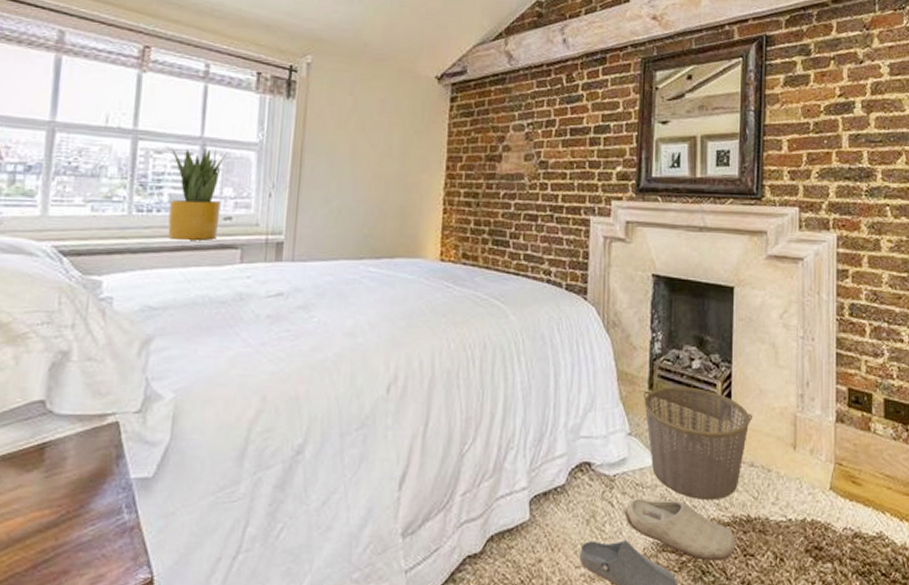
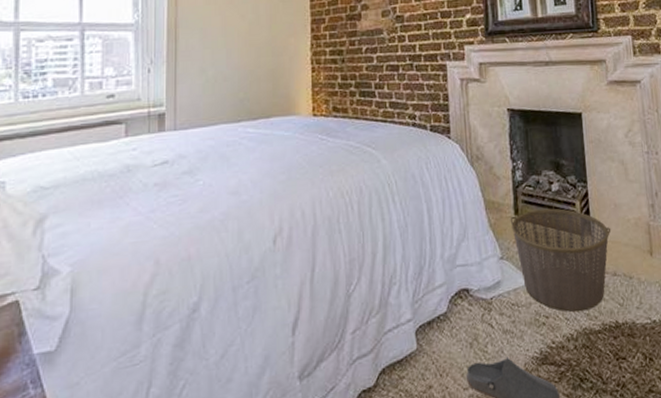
planter: present [167,147,227,241] -> none [52,32,106,122]
slipper: present [624,498,736,561] -> none [504,314,608,369]

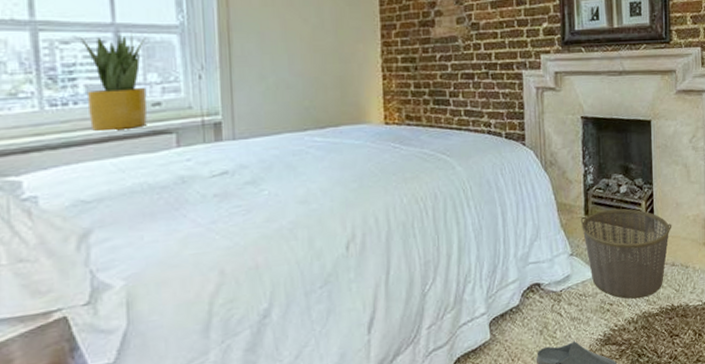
planter: none [52,32,106,122] -> present [79,34,148,132]

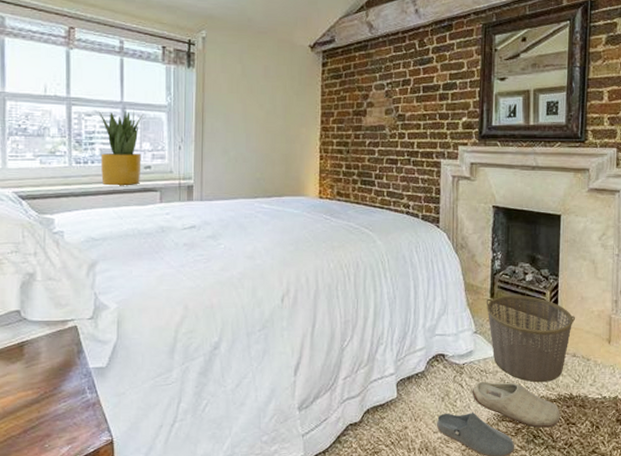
slipper: none [571,302,664,346] -> present [472,381,561,428]

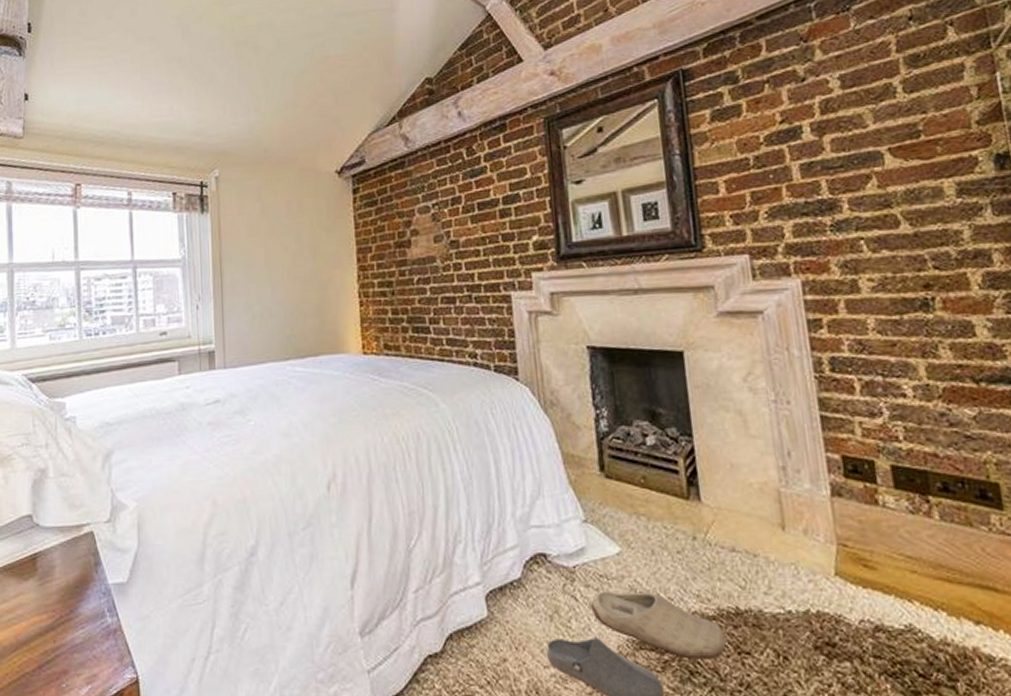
planter: present [98,110,143,186] -> none [108,269,157,359]
basket: present [486,295,576,382] -> none [594,465,727,591]

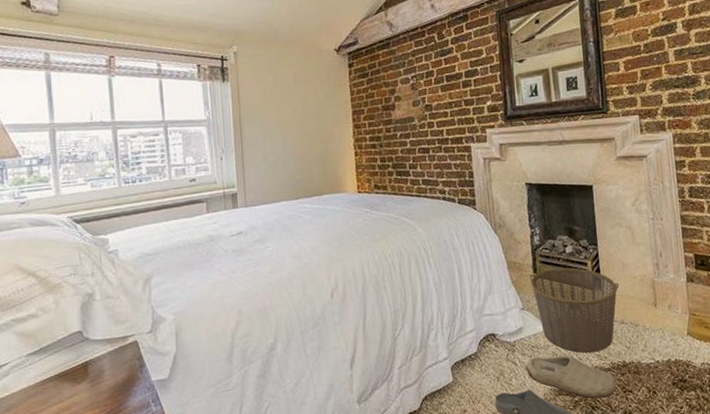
basket: none [594,465,727,591] -> present [529,267,620,353]

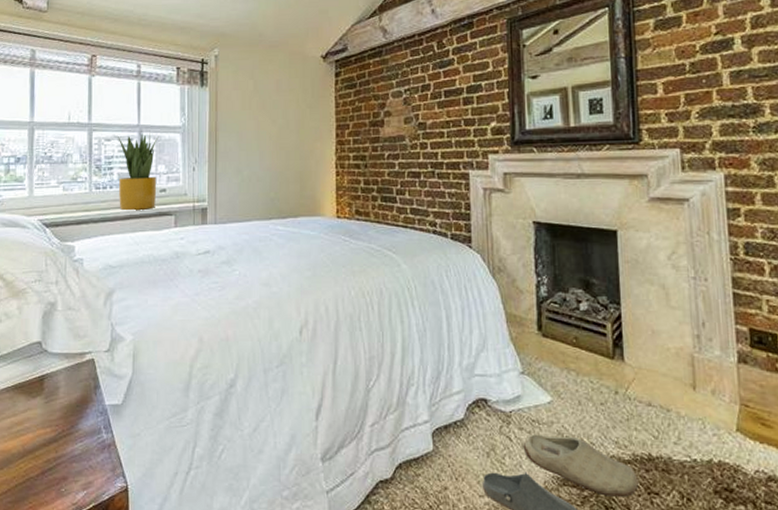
planter: none [142,128,187,202] -> present [117,133,159,211]
basket: present [529,267,620,353] -> none [532,327,647,437]

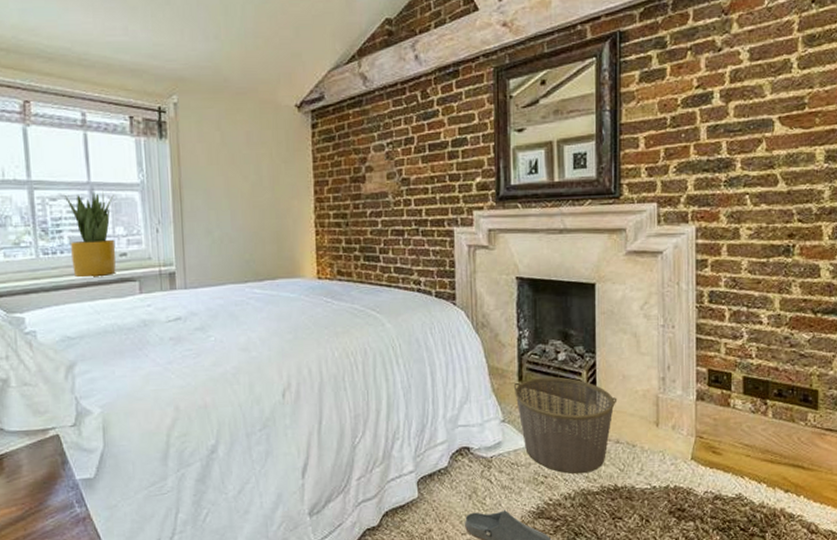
slipper: present [523,434,638,497] -> none [502,475,605,524]
basket: none [532,327,647,437] -> present [513,376,618,474]

